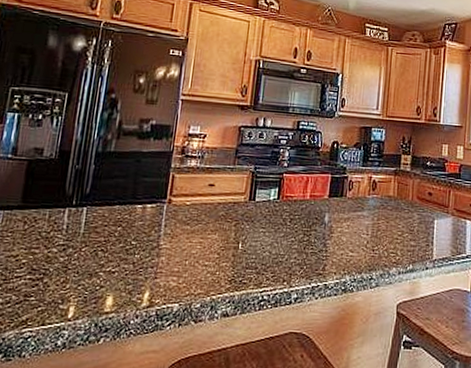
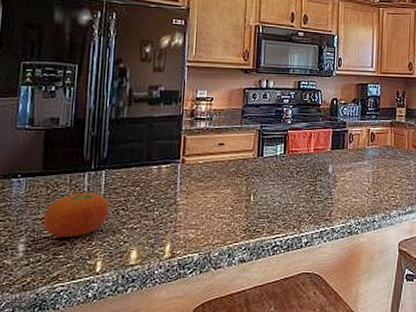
fruit: none [17,229,88,279] -> present [43,192,110,238]

